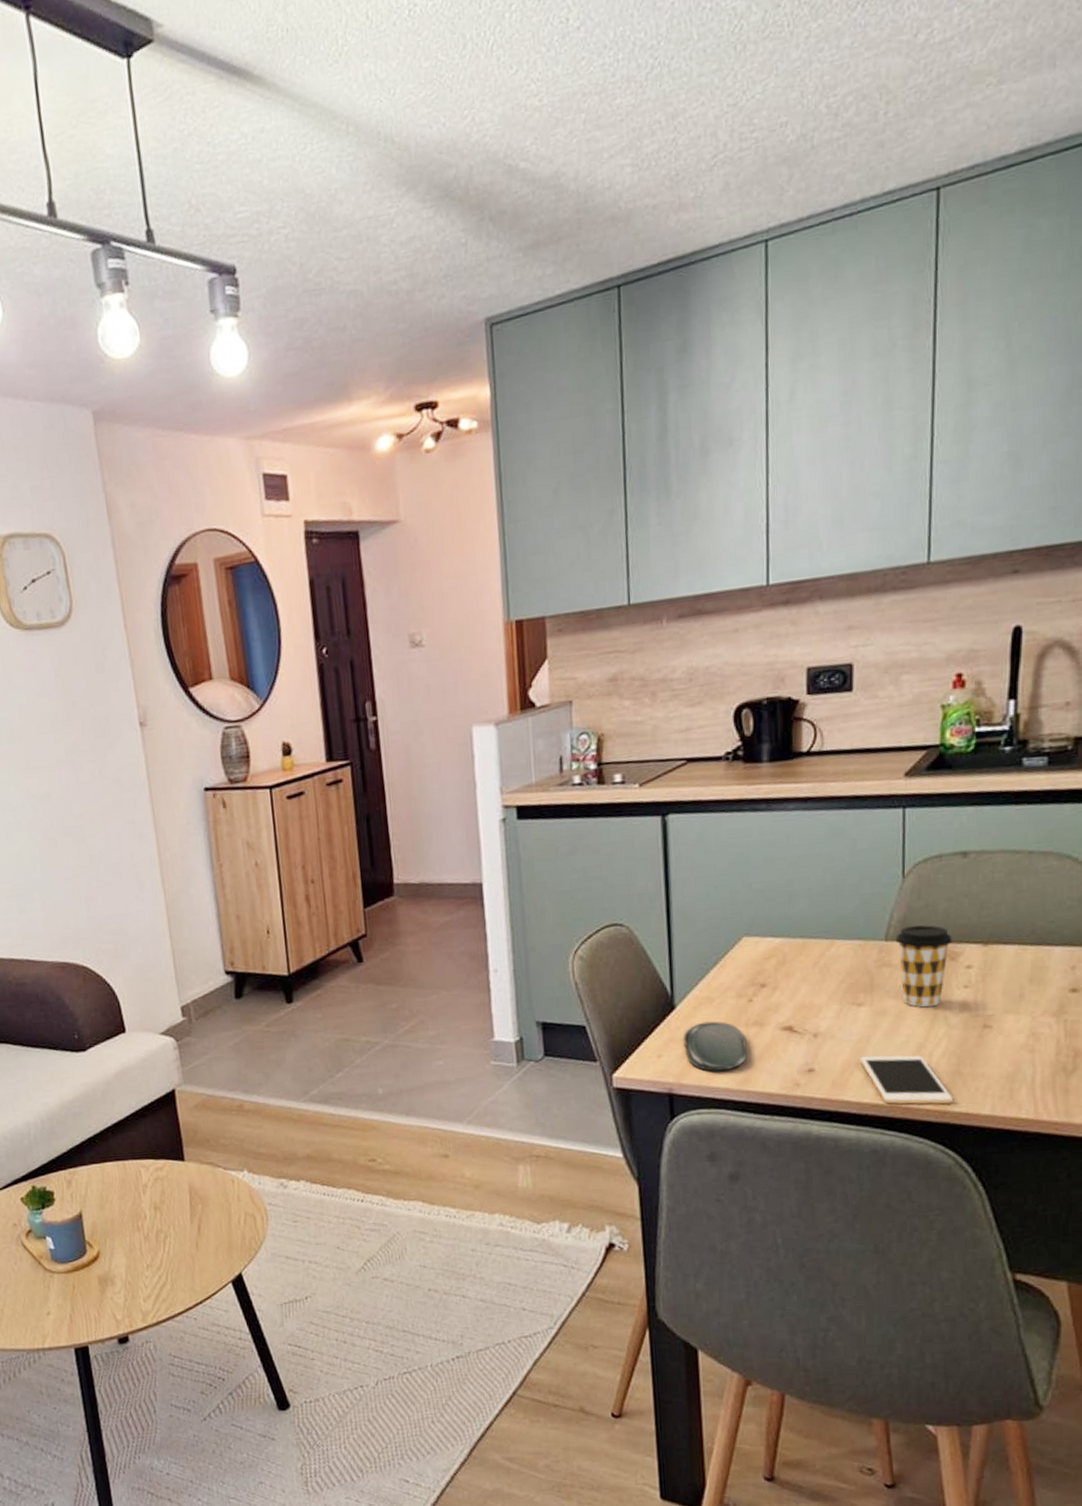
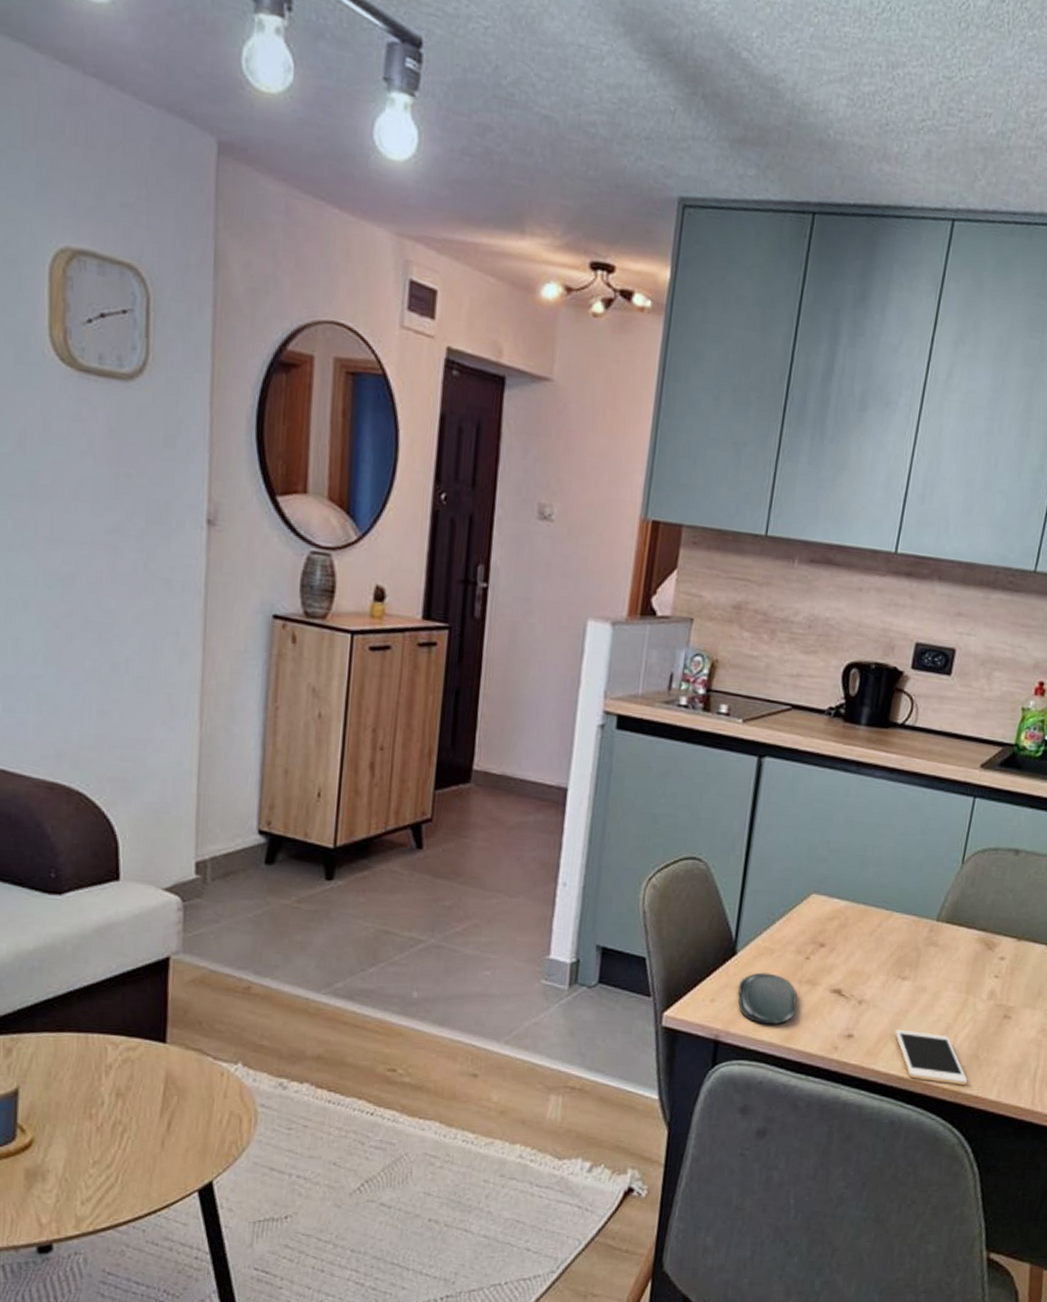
coffee cup: present [895,925,952,1008] -> none [942,911,994,991]

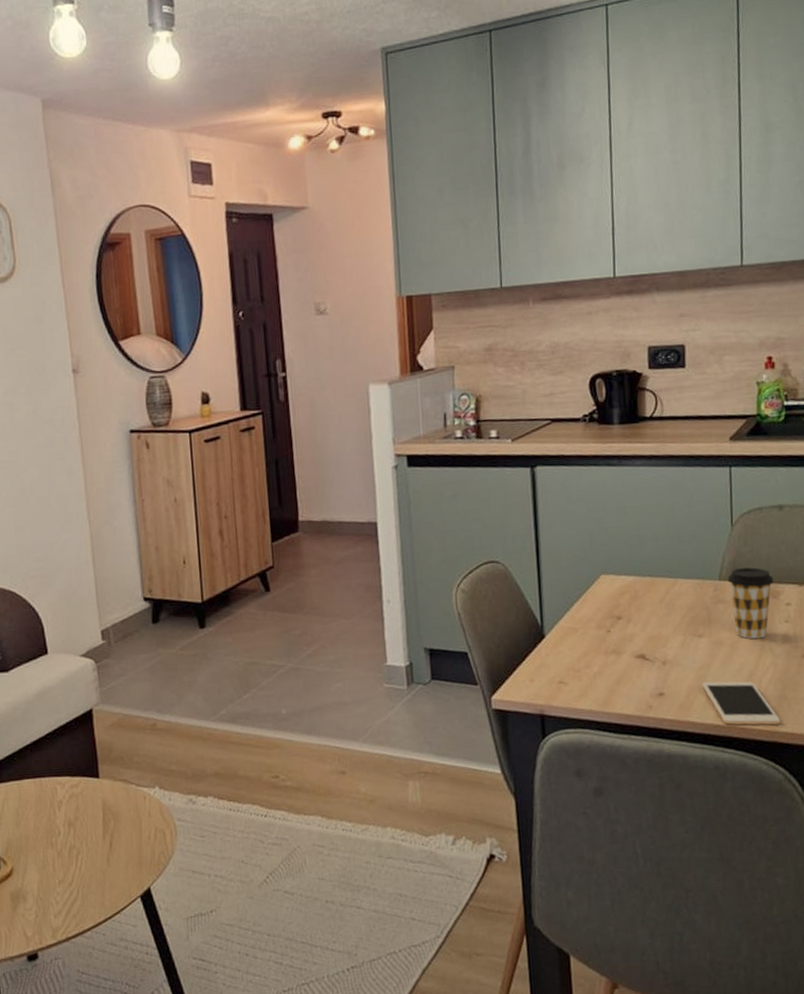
oval tray: present [738,972,797,1024] -> none [552,649,608,694]
coffee cup: none [942,911,994,991] -> present [727,567,774,639]

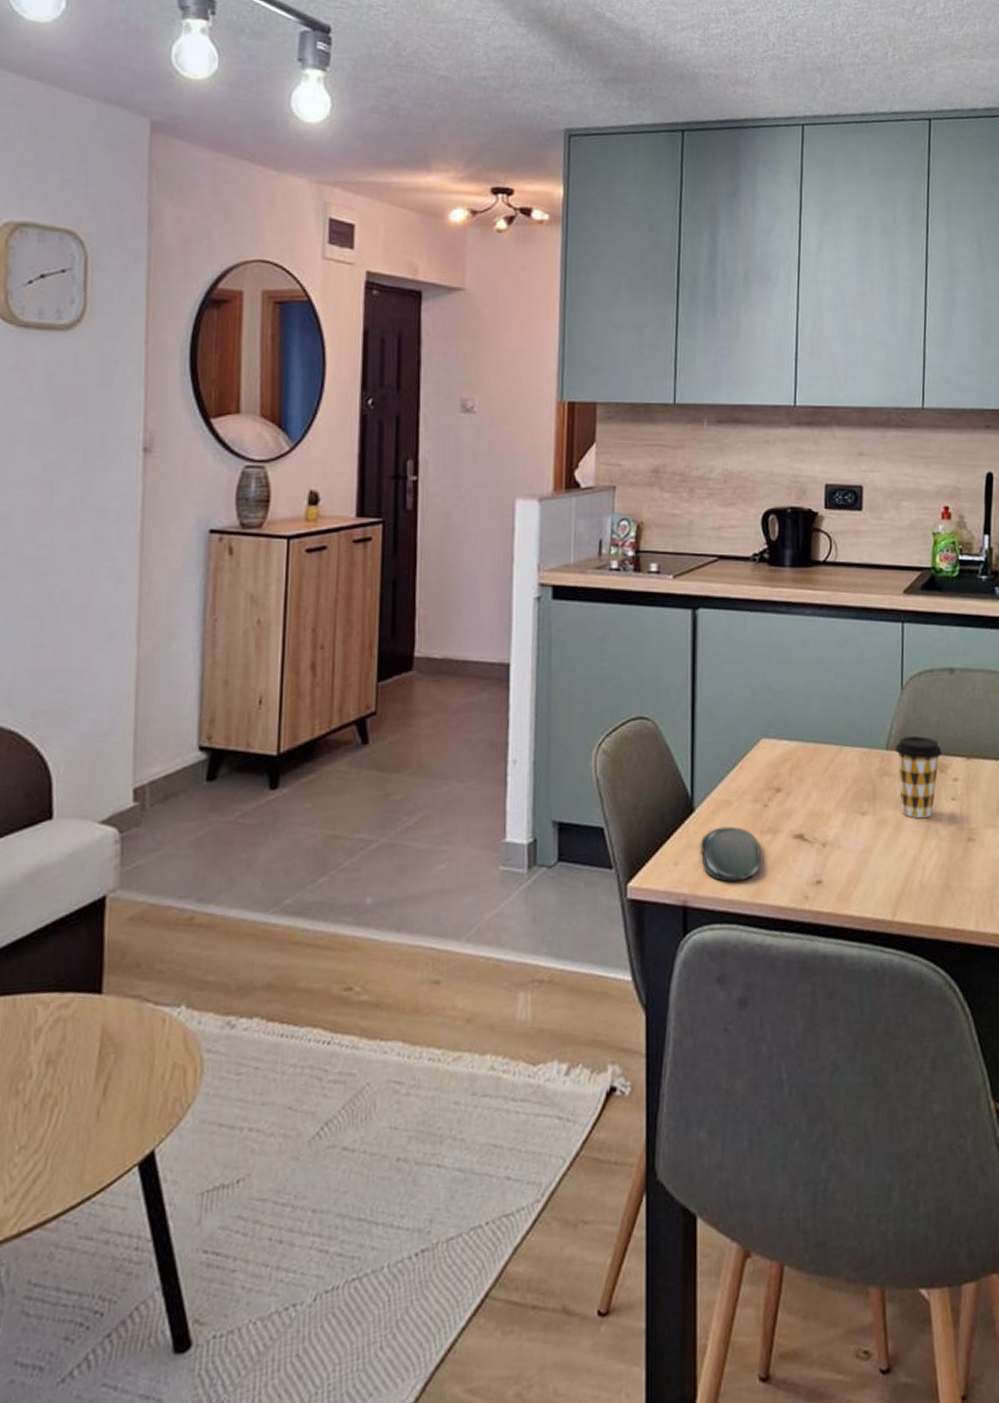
oval tray: none [552,649,608,694] -> present [701,826,762,881]
cell phone: present [702,681,781,725] -> none [863,867,944,920]

